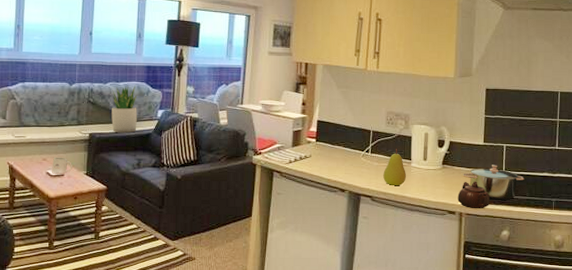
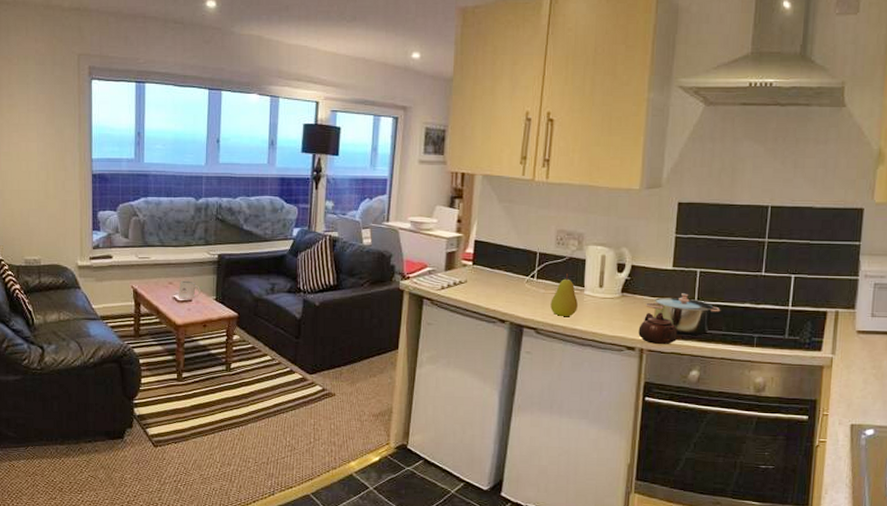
planter: present [111,85,137,133] -> none [242,200,270,254]

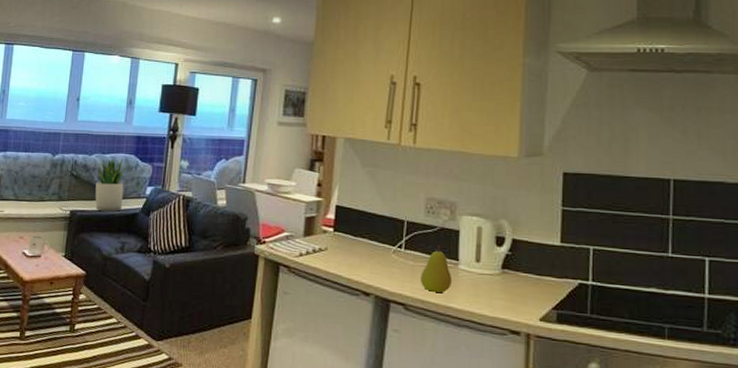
planter: none [242,200,270,254] -> present [95,157,125,212]
teapot: present [638,312,677,345] -> none [523,293,570,332]
cooking pot: present [646,293,721,335] -> none [531,273,622,322]

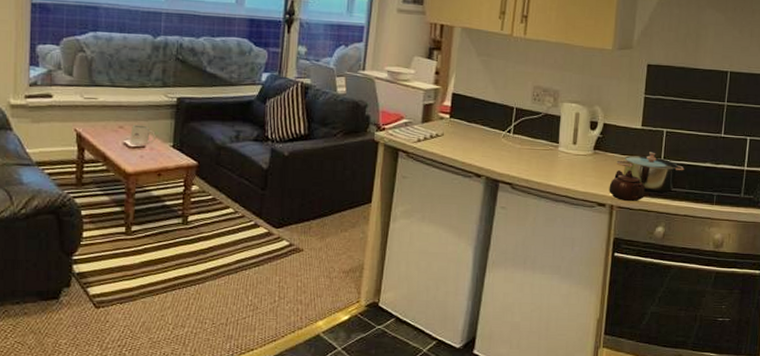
planter: present [95,157,125,212] -> none [205,41,237,99]
fruit: present [420,245,452,294] -> none [526,130,552,173]
teapot: none [523,293,570,332] -> present [609,170,645,202]
cooking pot: none [531,273,622,322] -> present [616,152,685,193]

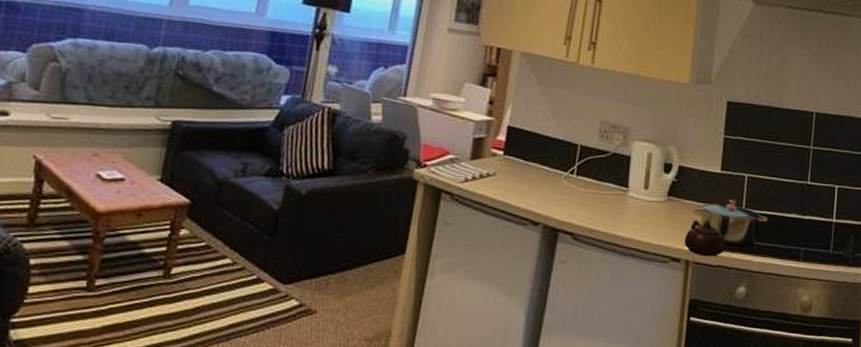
mug: present [130,124,156,147] -> none [105,152,140,180]

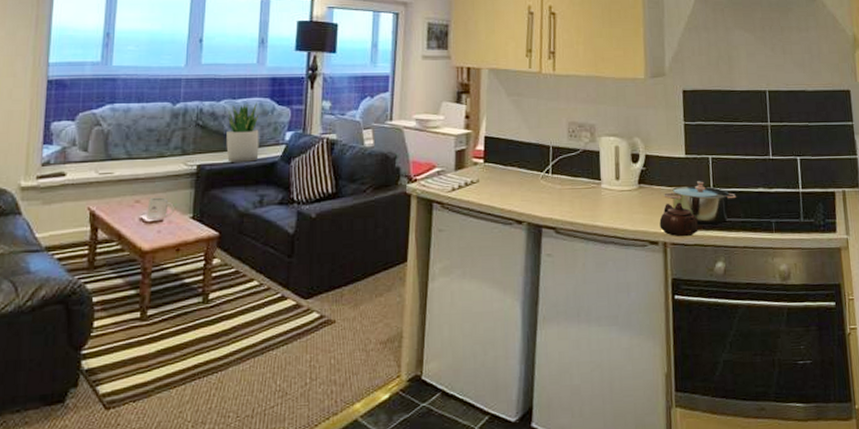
mug: none [105,152,140,180] -> present [147,197,174,221]
planter: none [208,56,253,125] -> present [226,102,260,162]

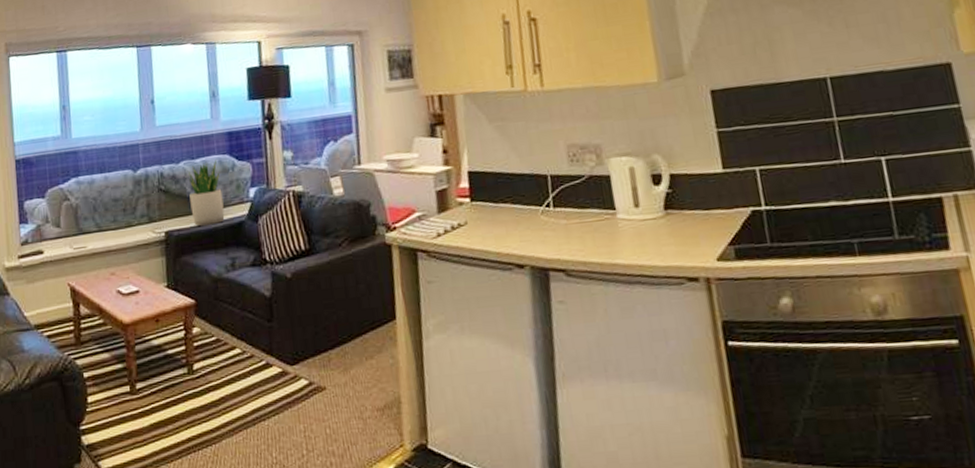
mug: present [147,197,174,221] -> none [122,267,149,293]
teapot: present [659,202,698,237] -> none [697,227,751,271]
cooking pot: present [664,181,737,225] -> none [699,199,800,253]

